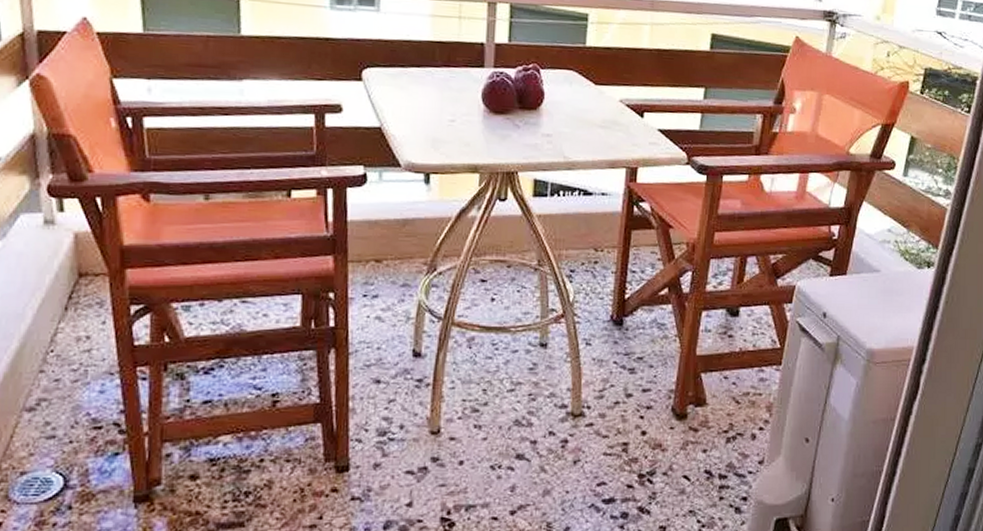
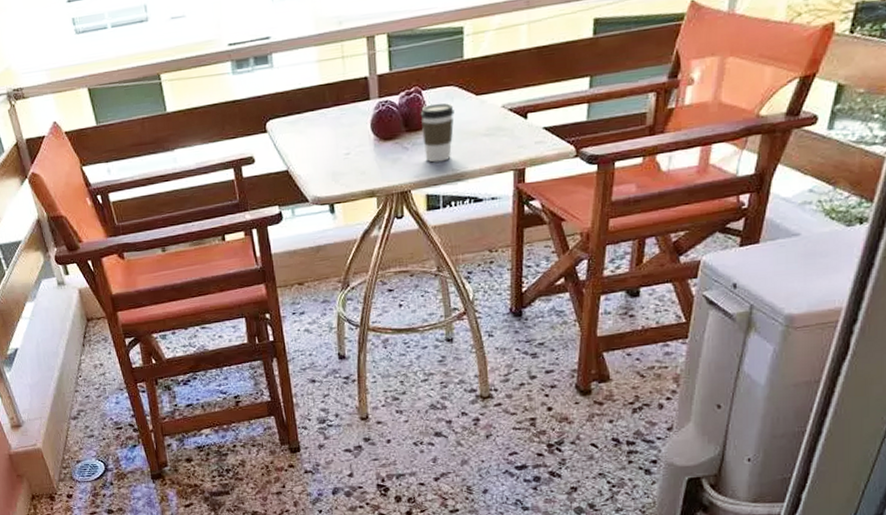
coffee cup: none [536,84,572,147] -> present [420,102,454,163]

